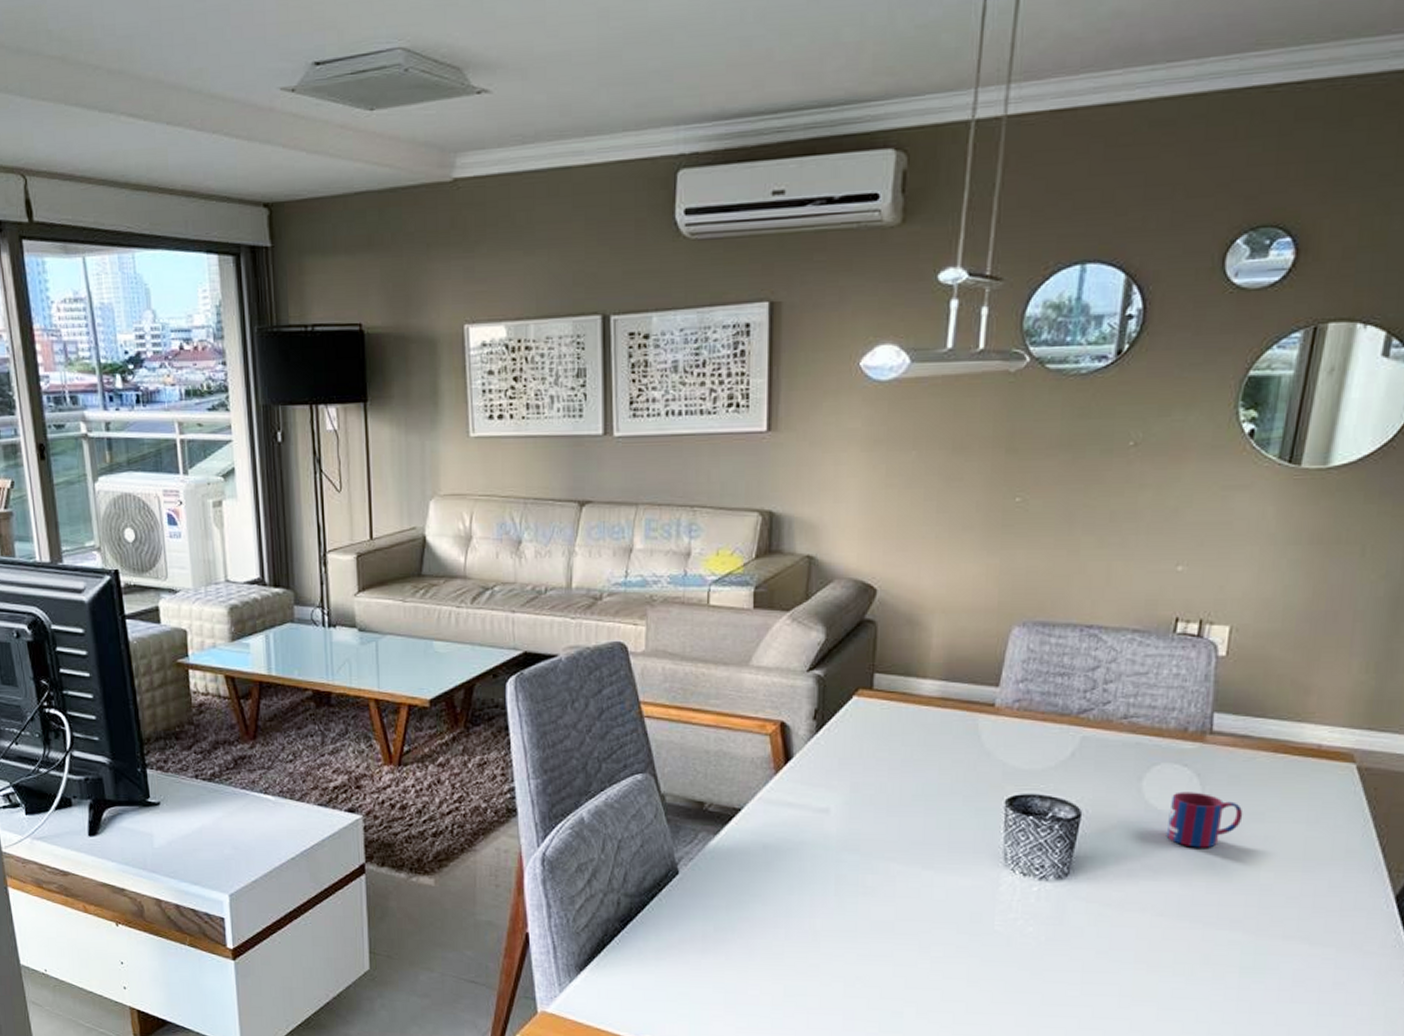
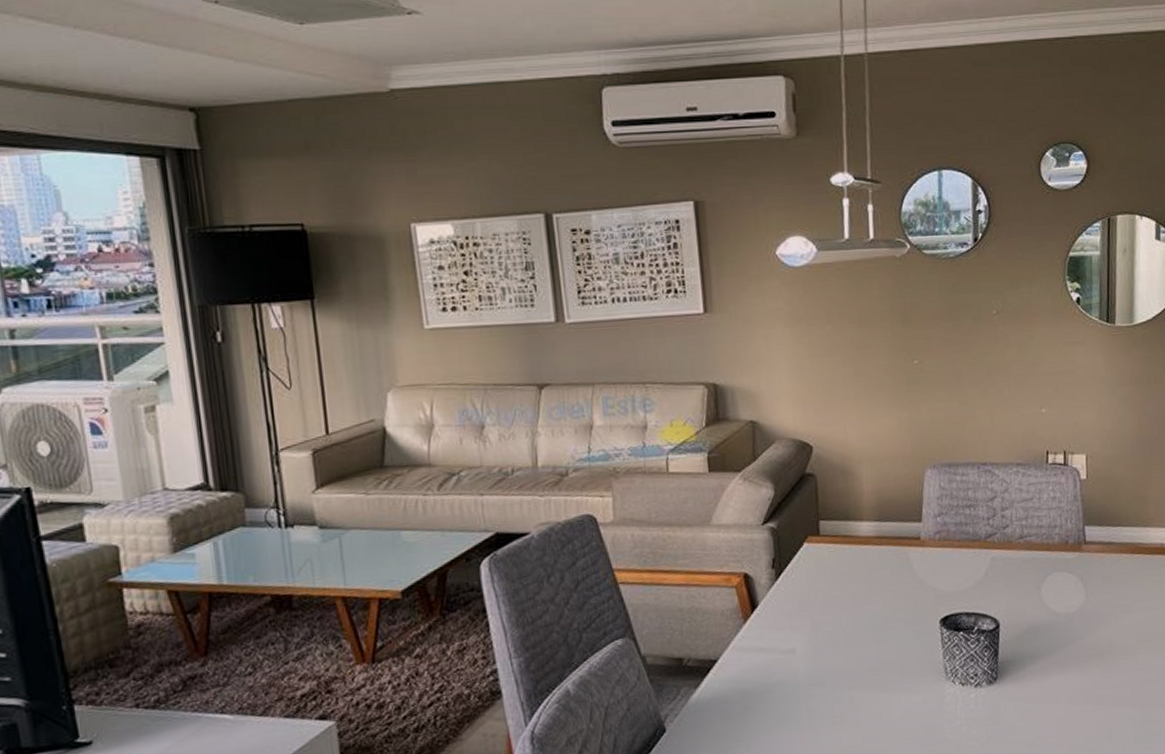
mug: present [1166,792,1243,848] -> none [1064,593,1118,641]

